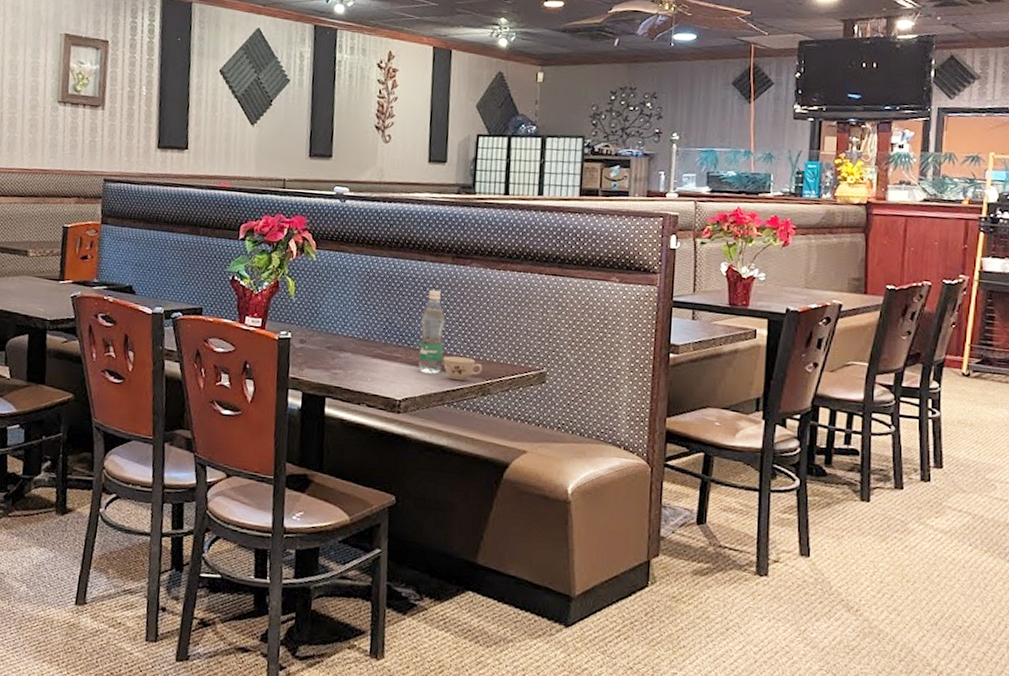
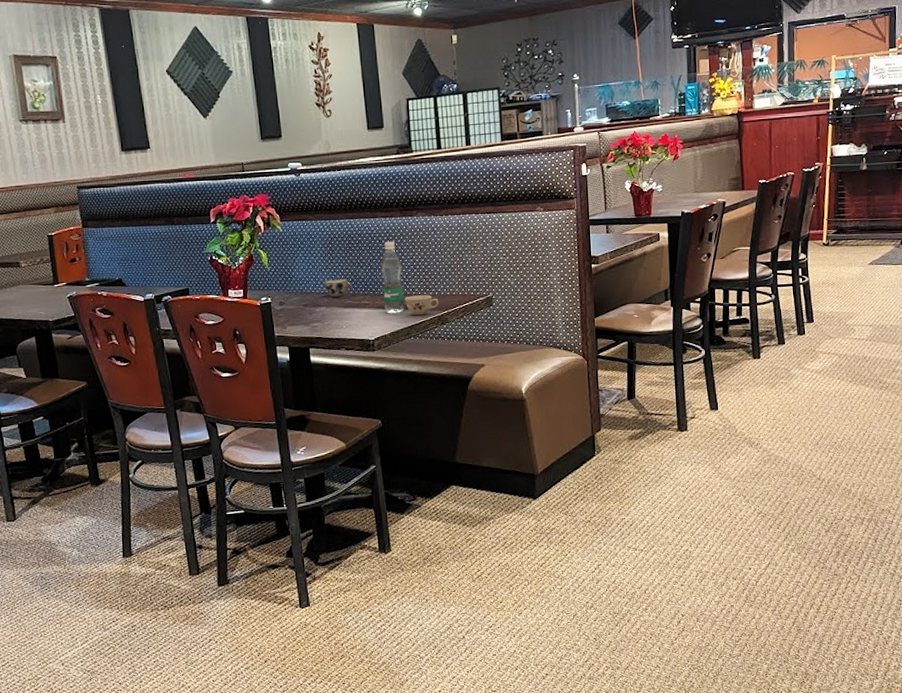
teacup: none [353,322,386,346] -> present [324,279,353,299]

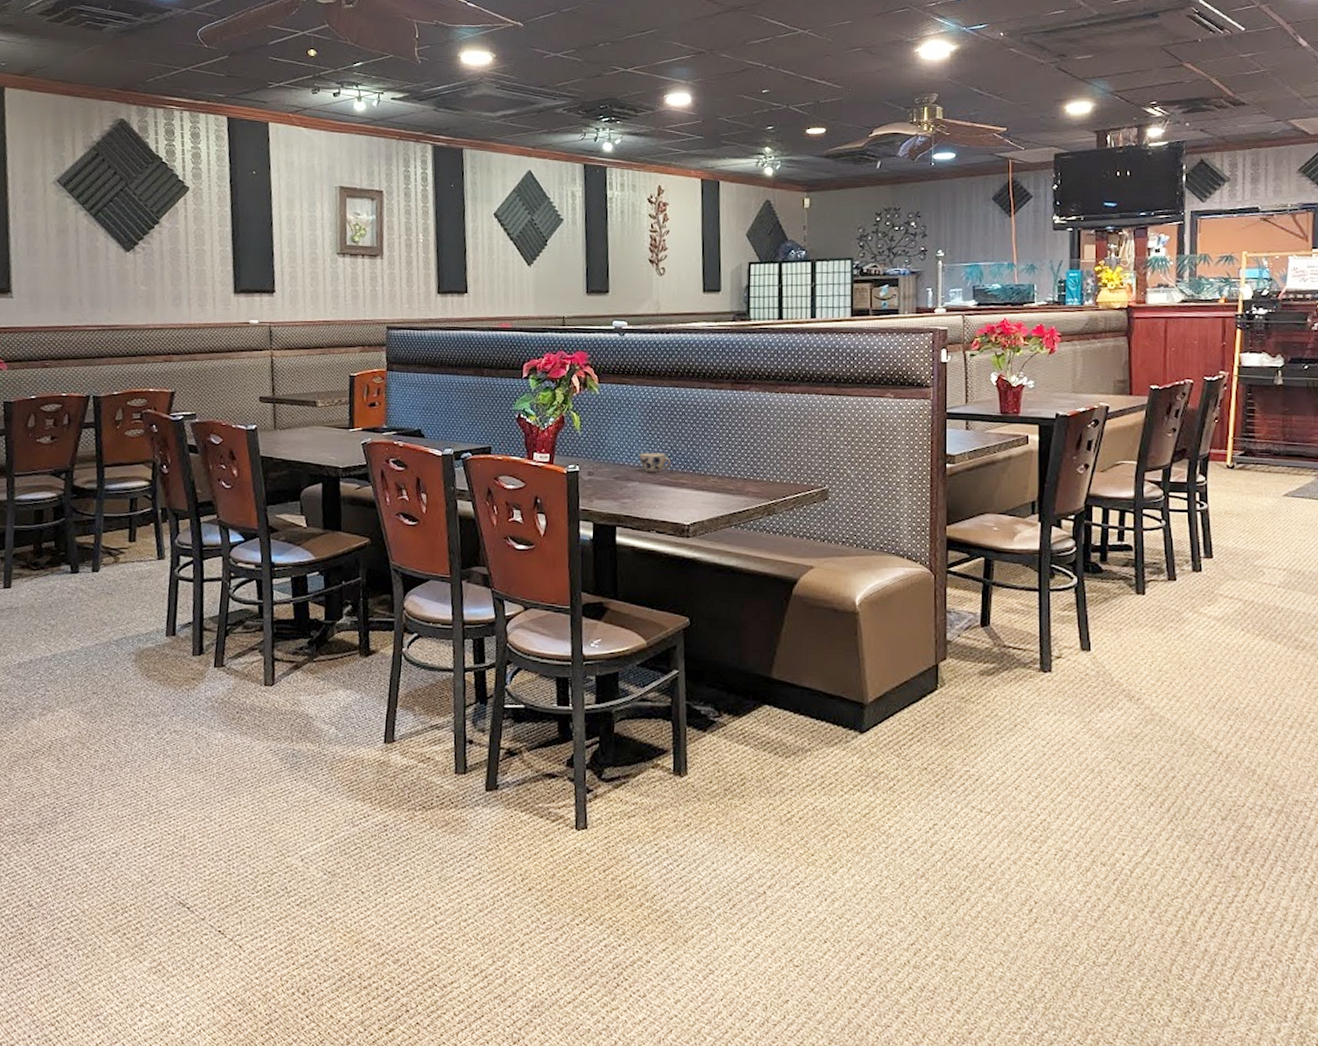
bottle: present [381,241,405,314] -> none [704,416,728,498]
teacup: present [403,295,439,316] -> none [727,479,766,503]

